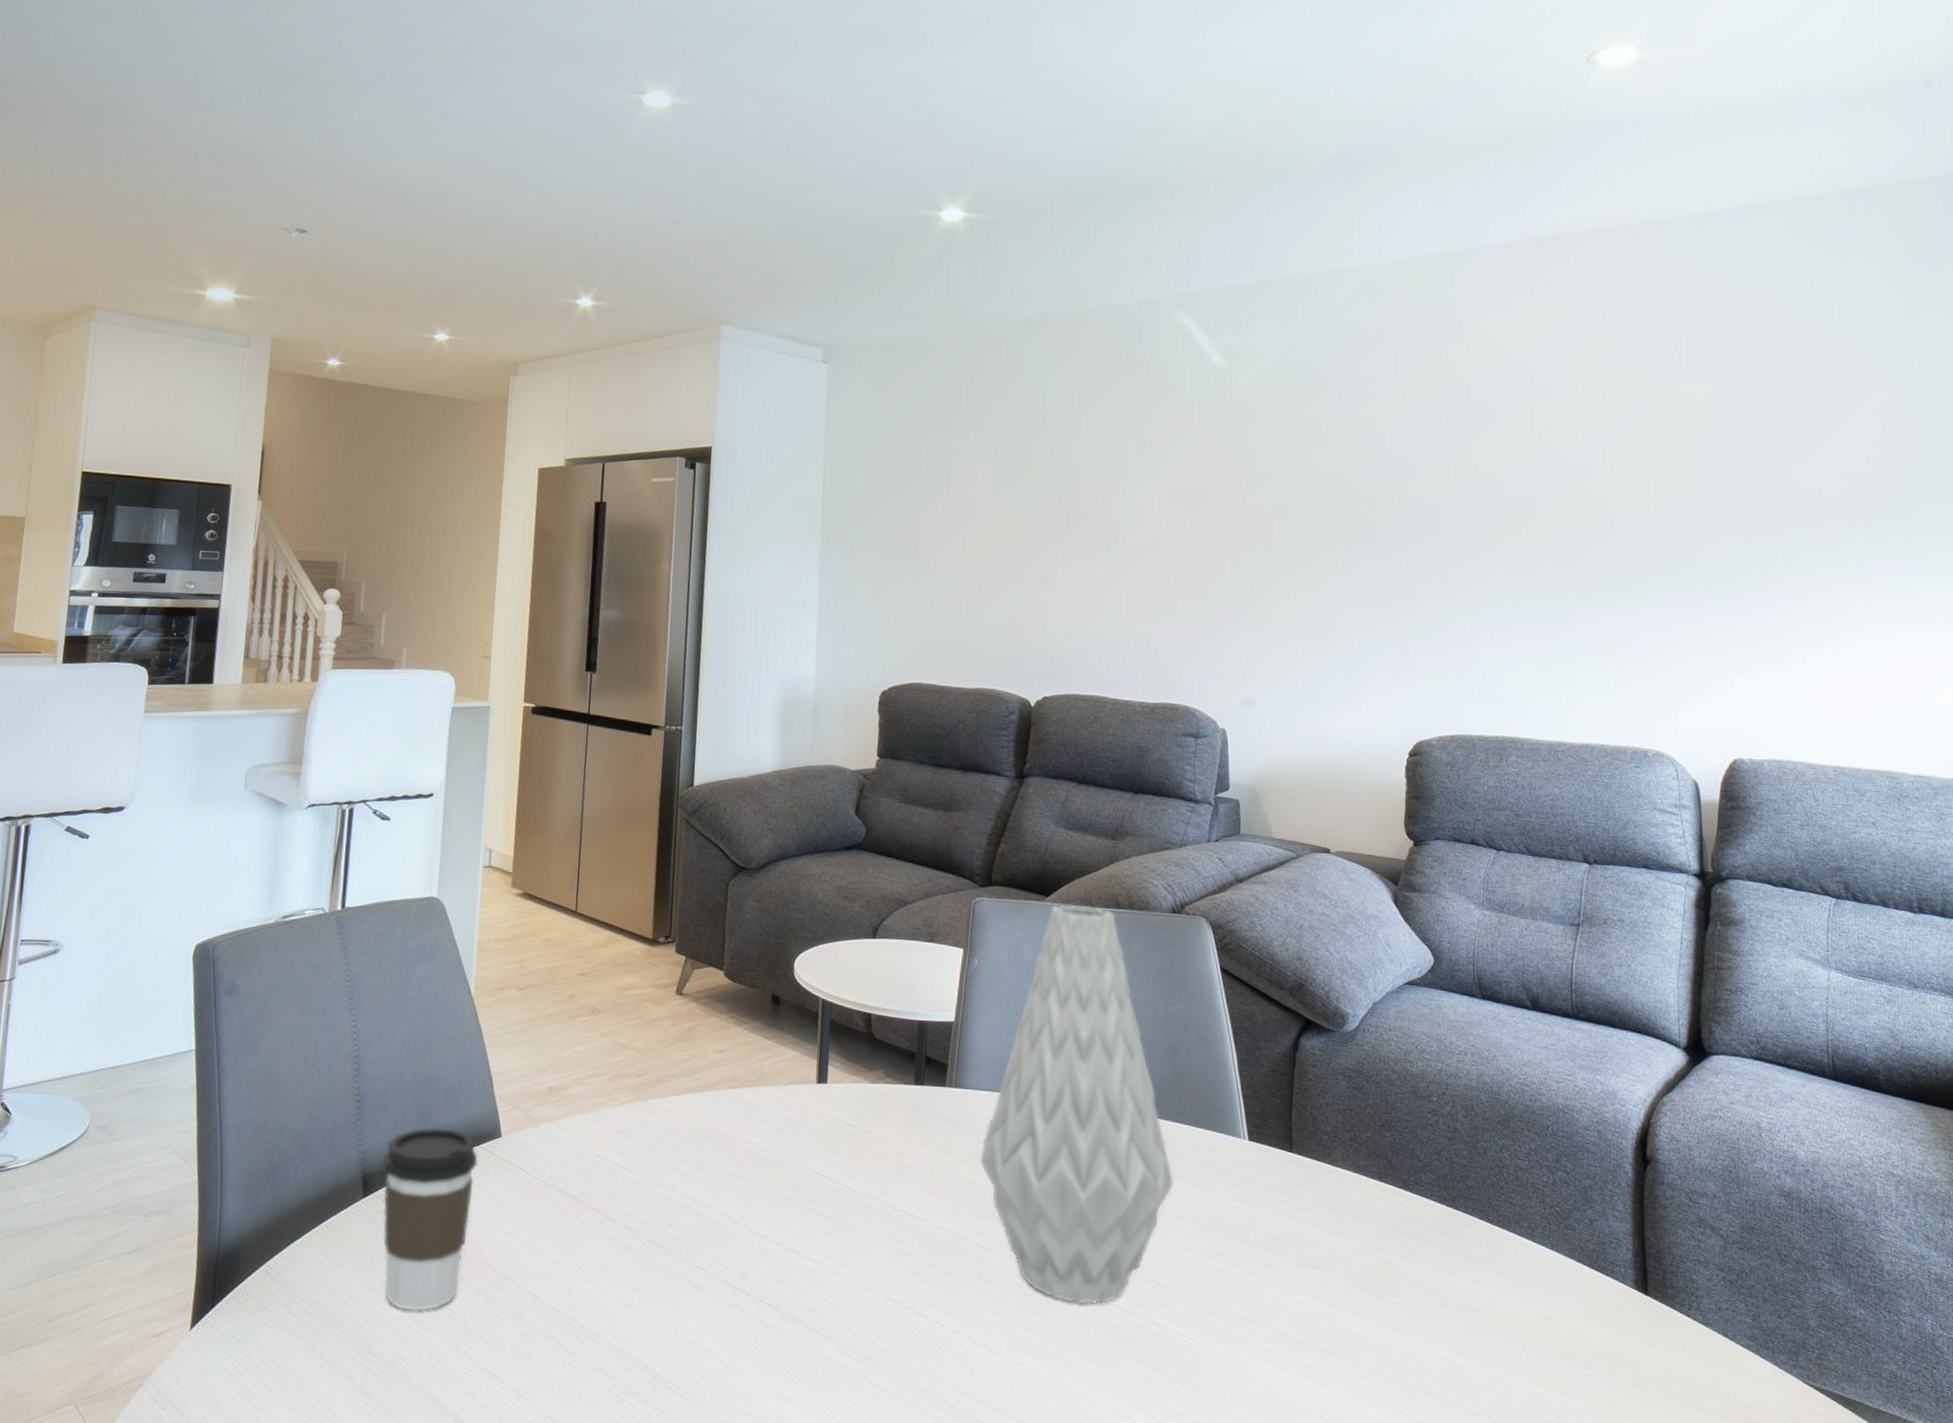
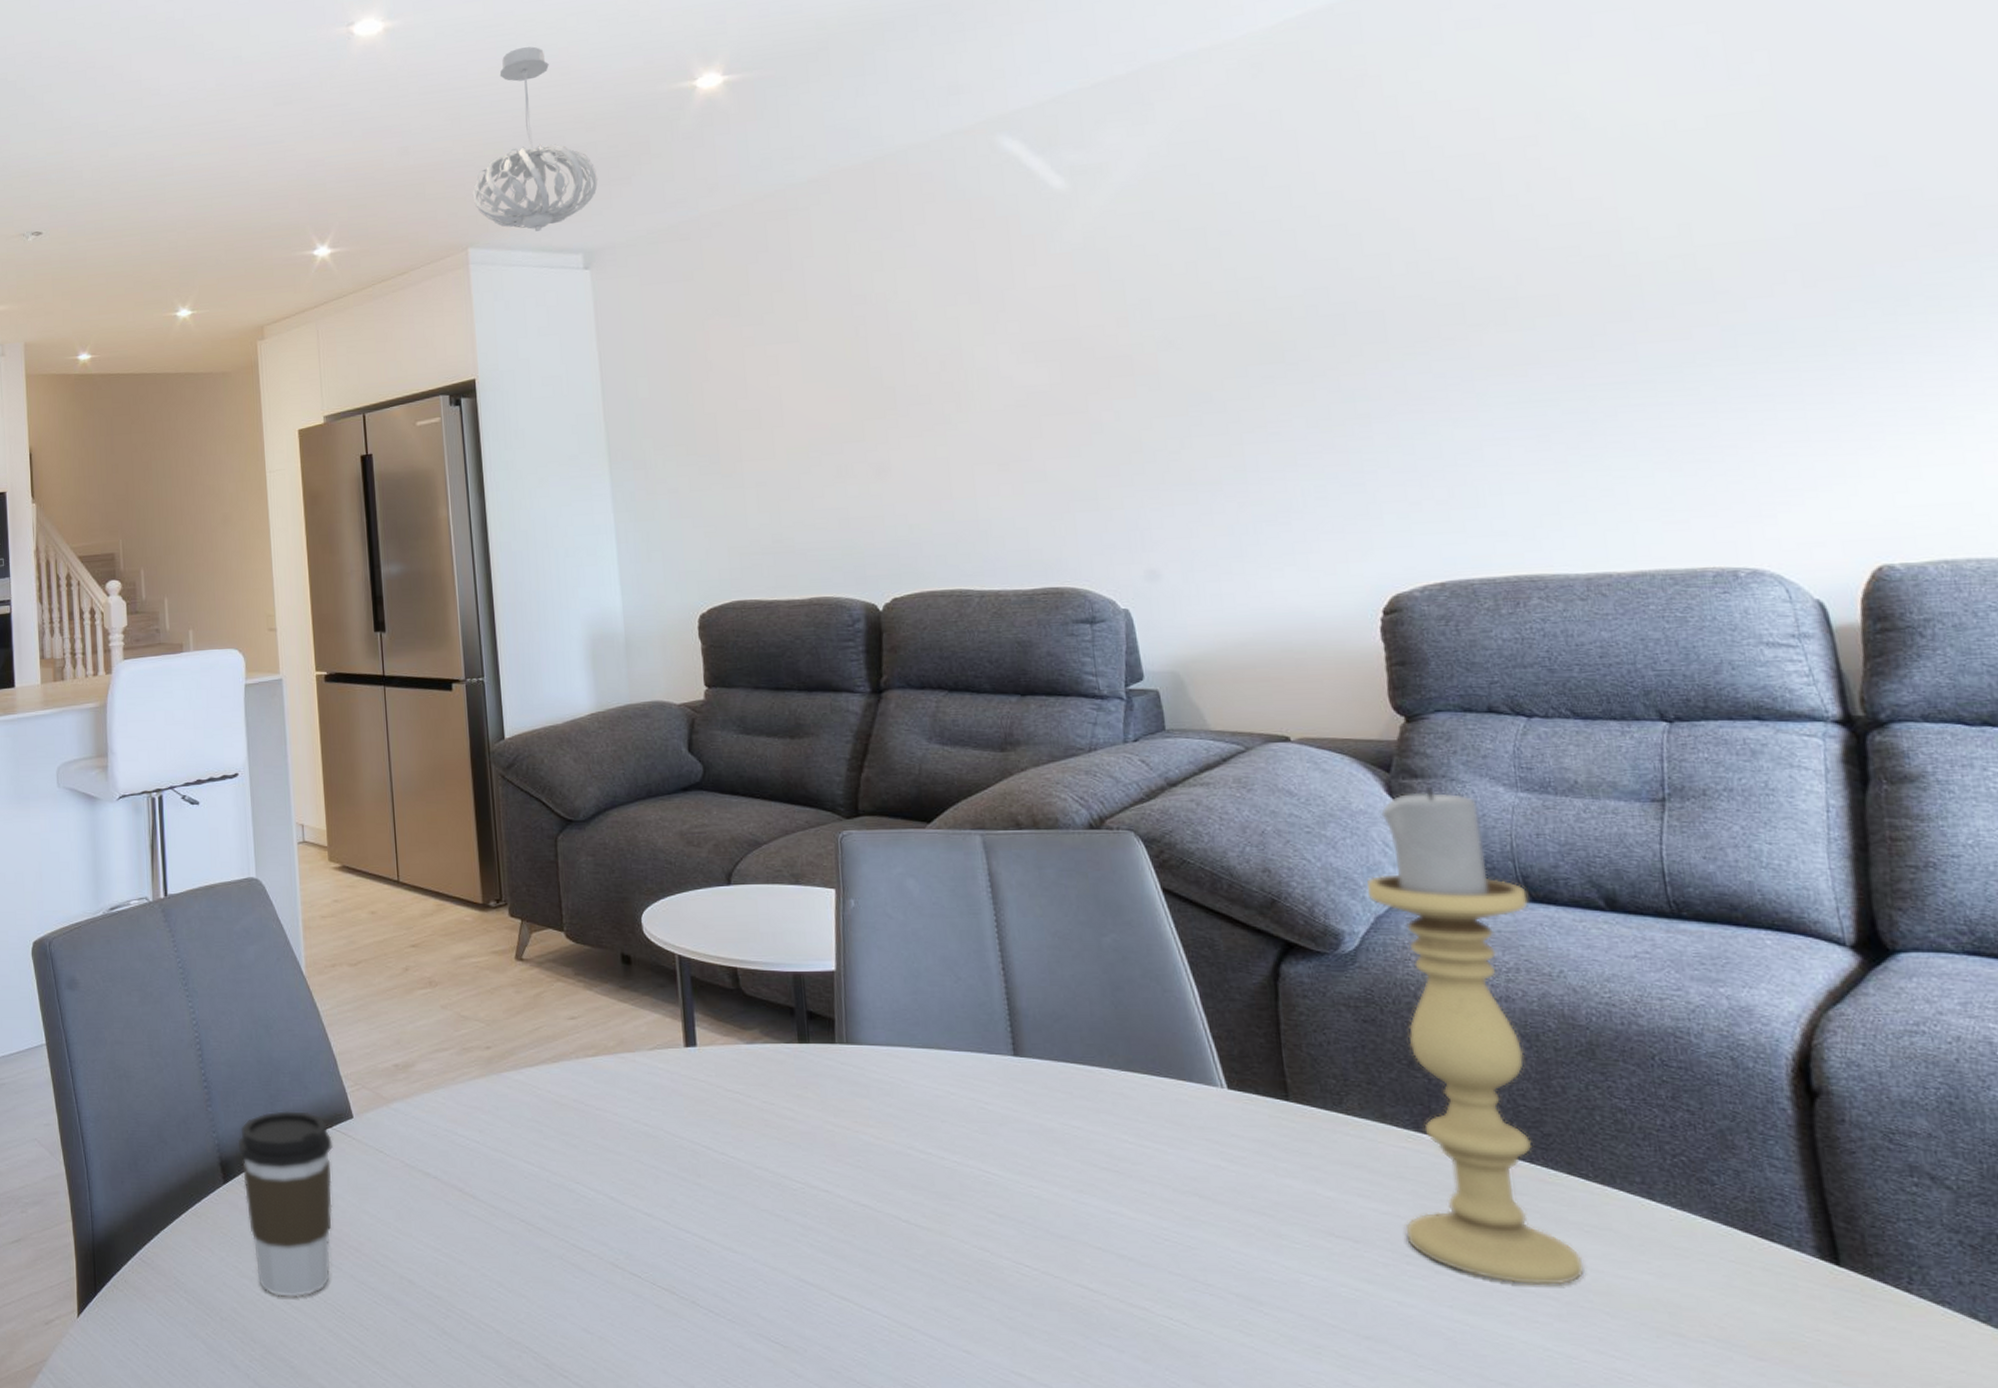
pendant light: none [732,149,846,320] -> present [472,46,598,231]
vase: present [979,904,1173,1305] -> none [887,828,1136,1285]
candle holder: none [1362,899,1481,1309] -> present [1367,786,1583,1285]

